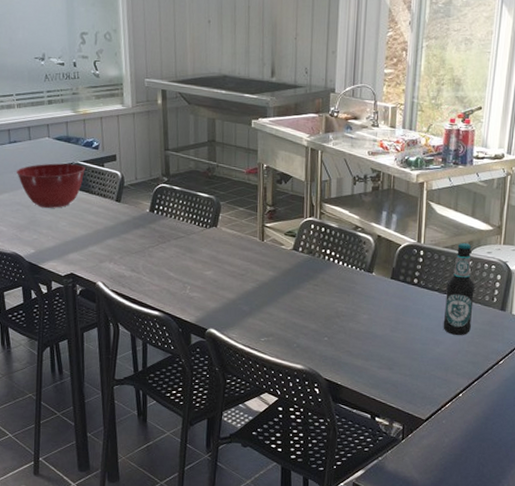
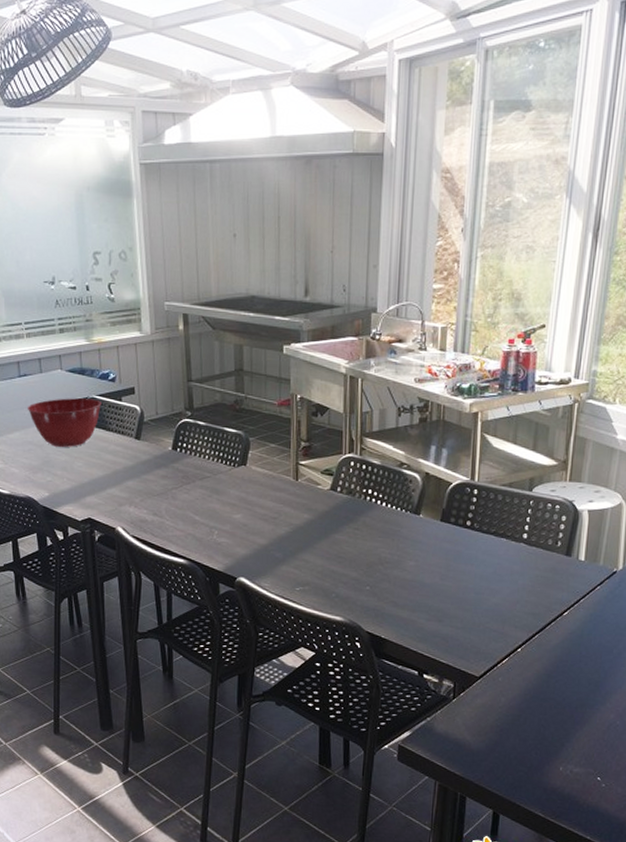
bottle: present [443,243,476,336] -> none [499,480,537,584]

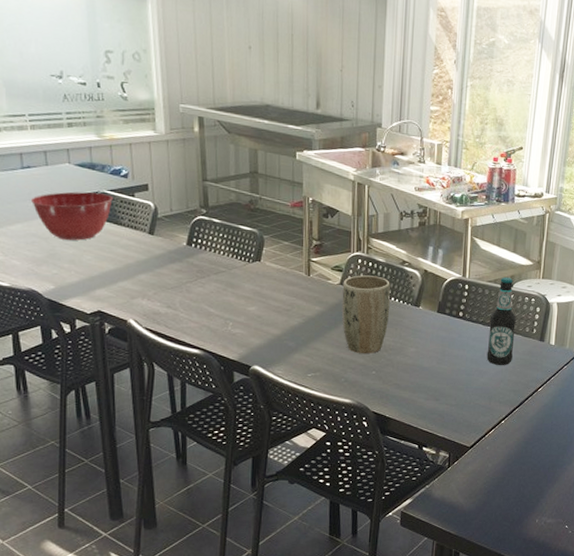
plant pot: none [332,479,387,567] -> present [341,275,391,353]
bottle: none [499,480,537,584] -> present [486,277,517,366]

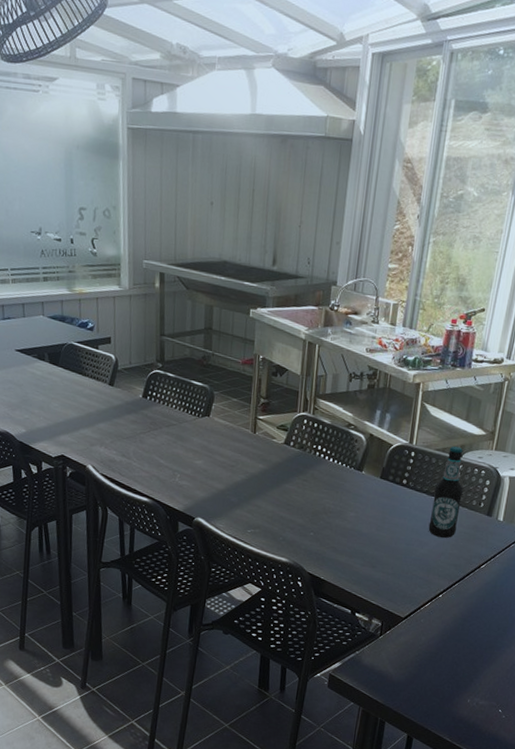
mixing bowl: present [30,191,113,241] -> none [9,342,79,389]
plant pot: present [341,275,391,353] -> none [283,435,334,515]

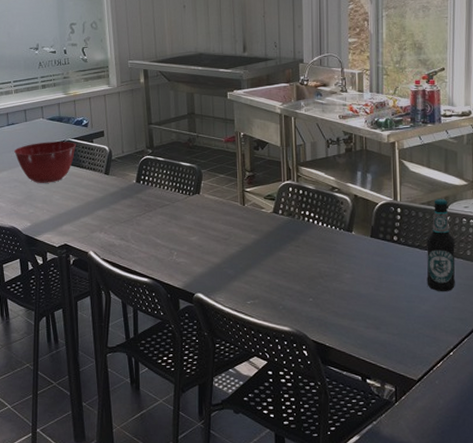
mixing bowl: none [9,342,79,389] -> present [13,142,76,183]

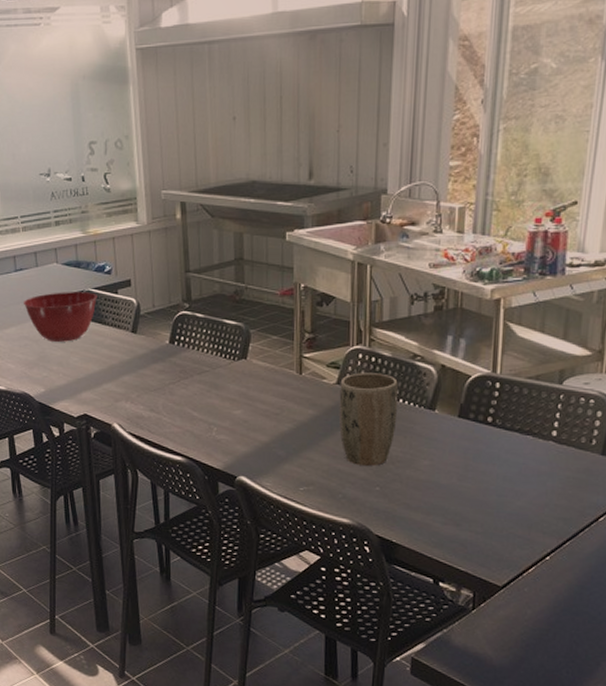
plant pot: none [276,203,323,280] -> present [338,372,398,466]
bottle: present [426,199,456,292] -> none [525,372,568,486]

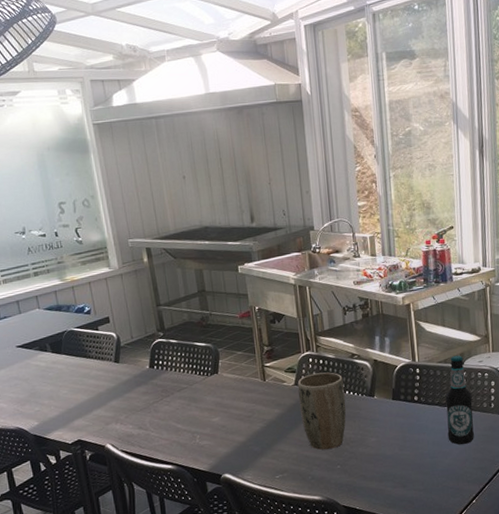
mixing bowl: present [23,292,97,342] -> none [9,331,80,379]
bottle: none [525,372,568,486] -> present [445,356,474,445]

